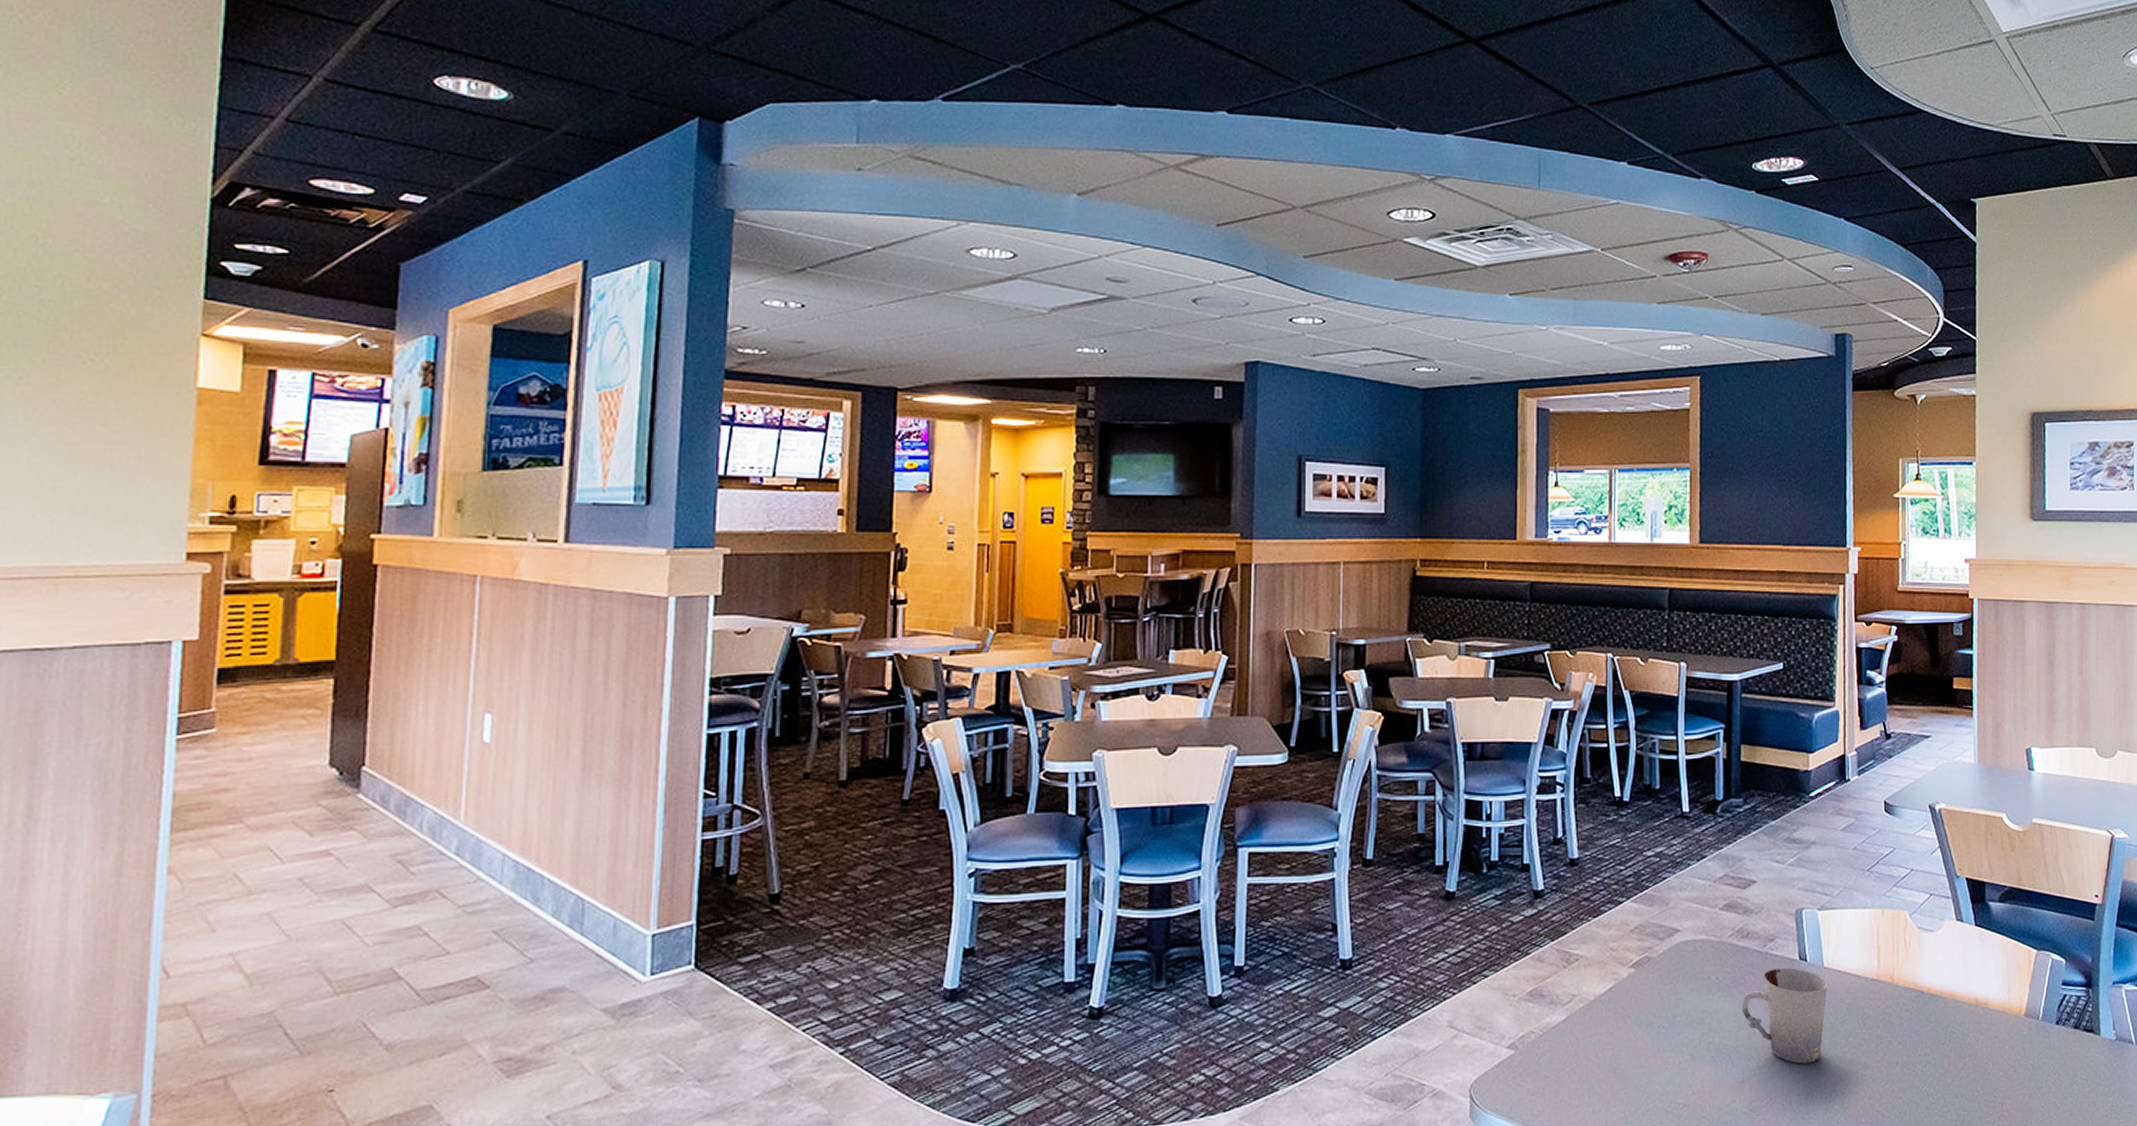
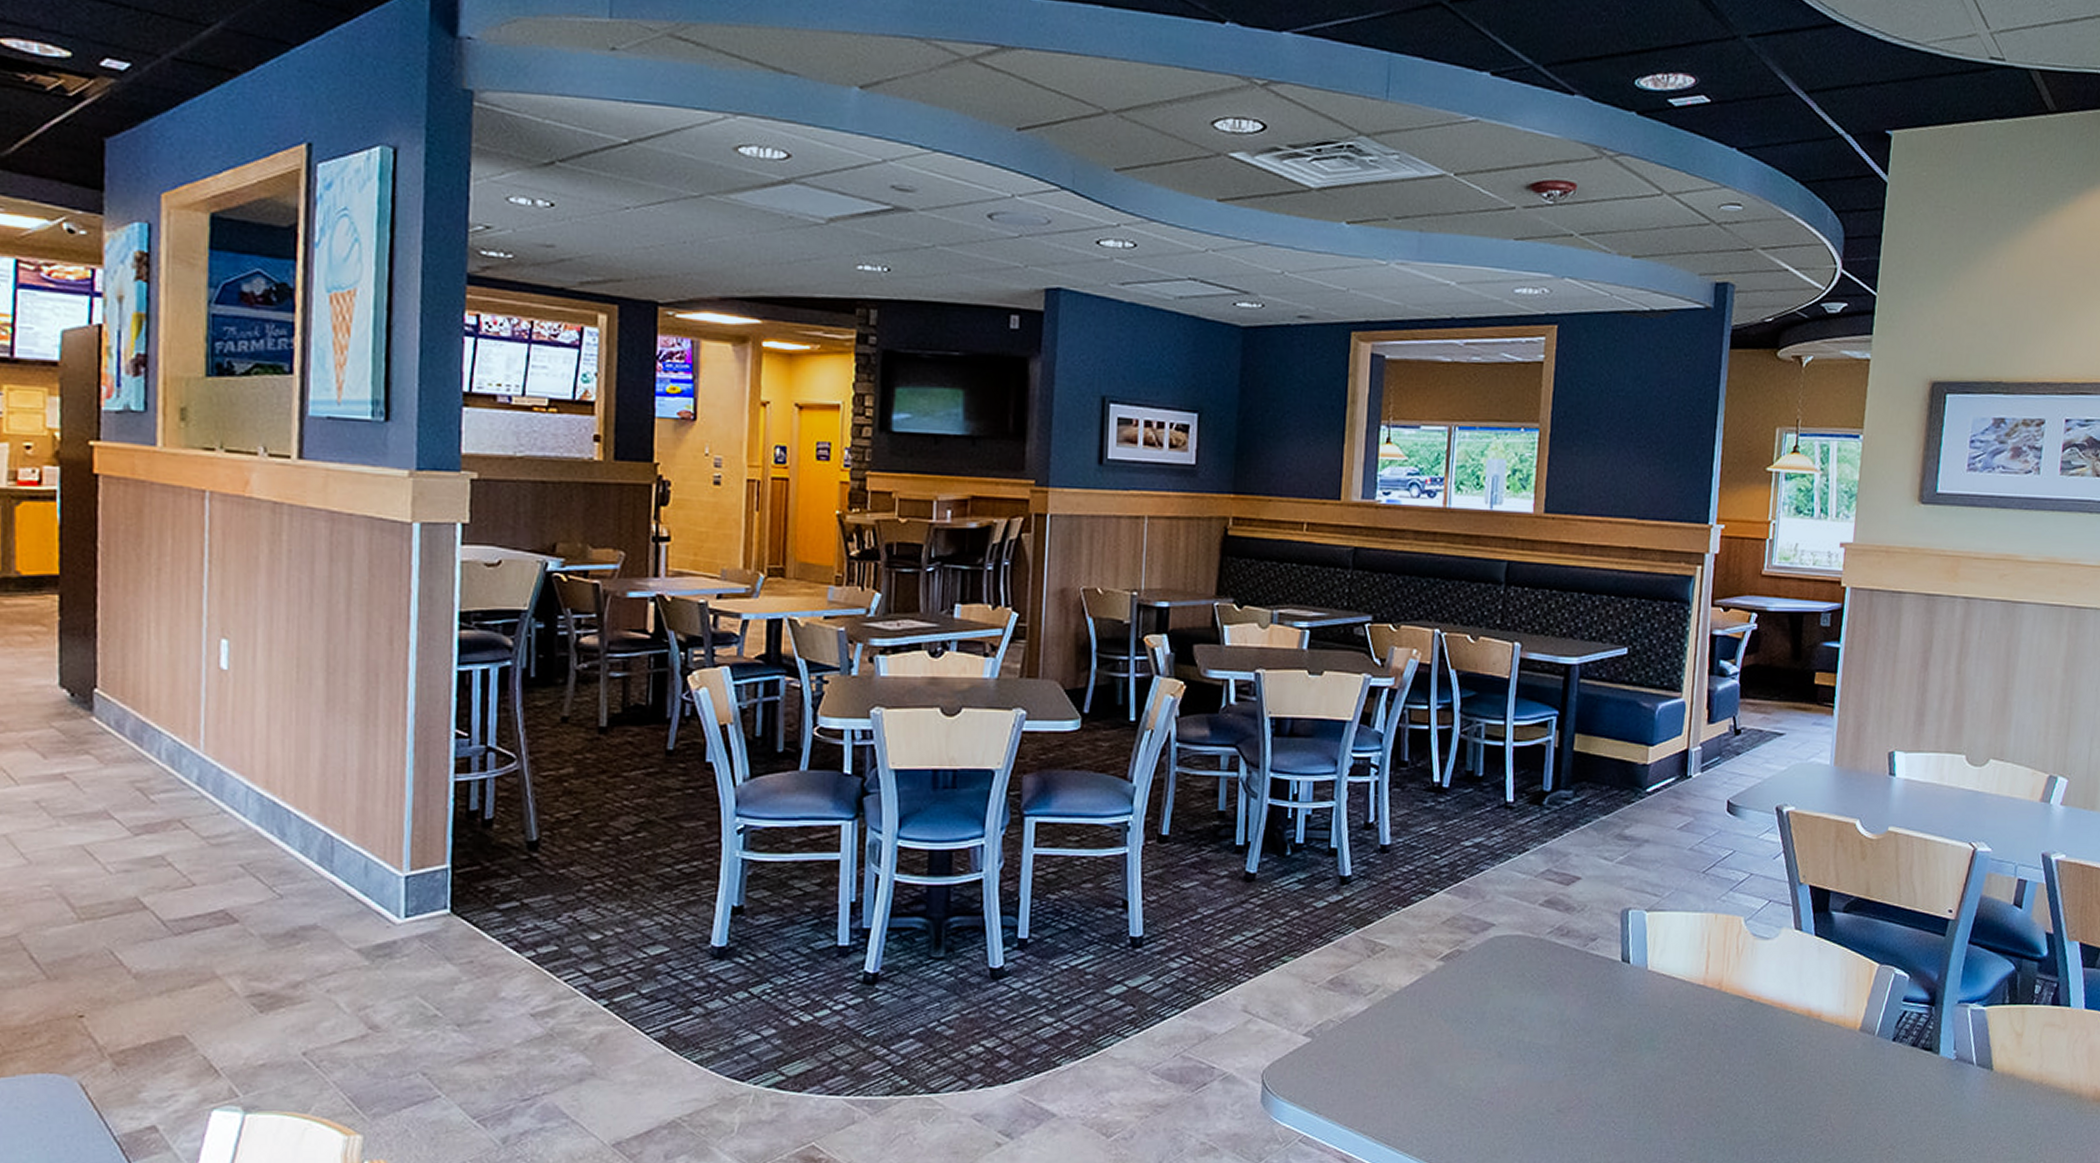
cup: present [1741,967,1827,1064] -> none [1555,968,1650,1067]

